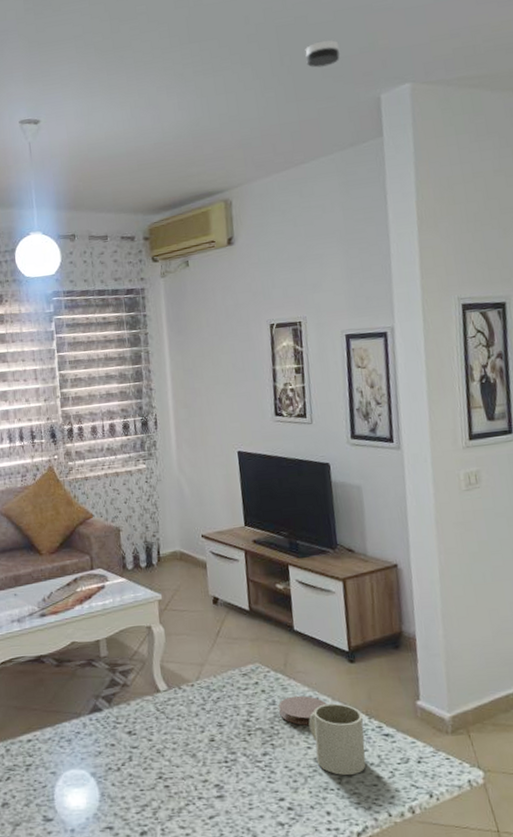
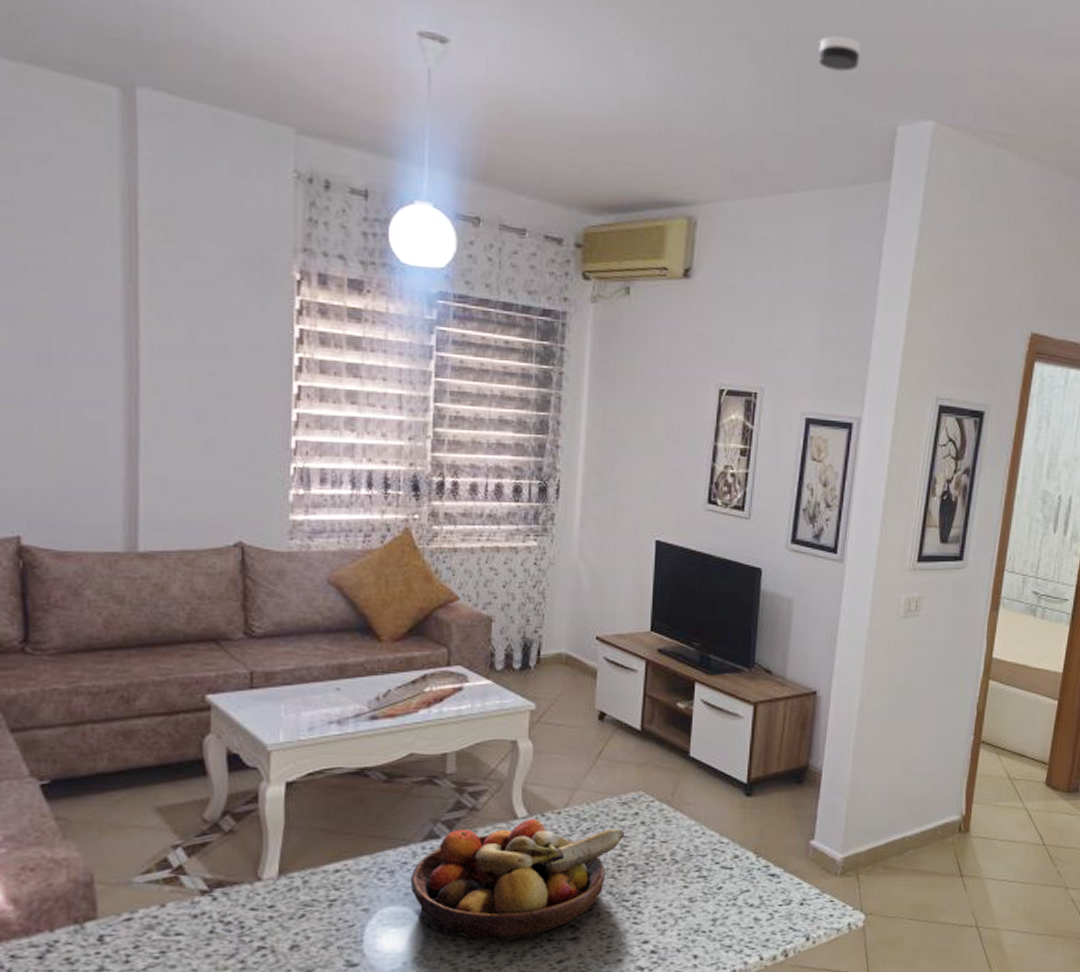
fruit bowl: none [83,691,250,799] -> present [410,818,625,941]
coaster: present [278,695,327,726] -> none [657,829,713,862]
mug: present [308,703,366,776] -> none [689,839,751,917]

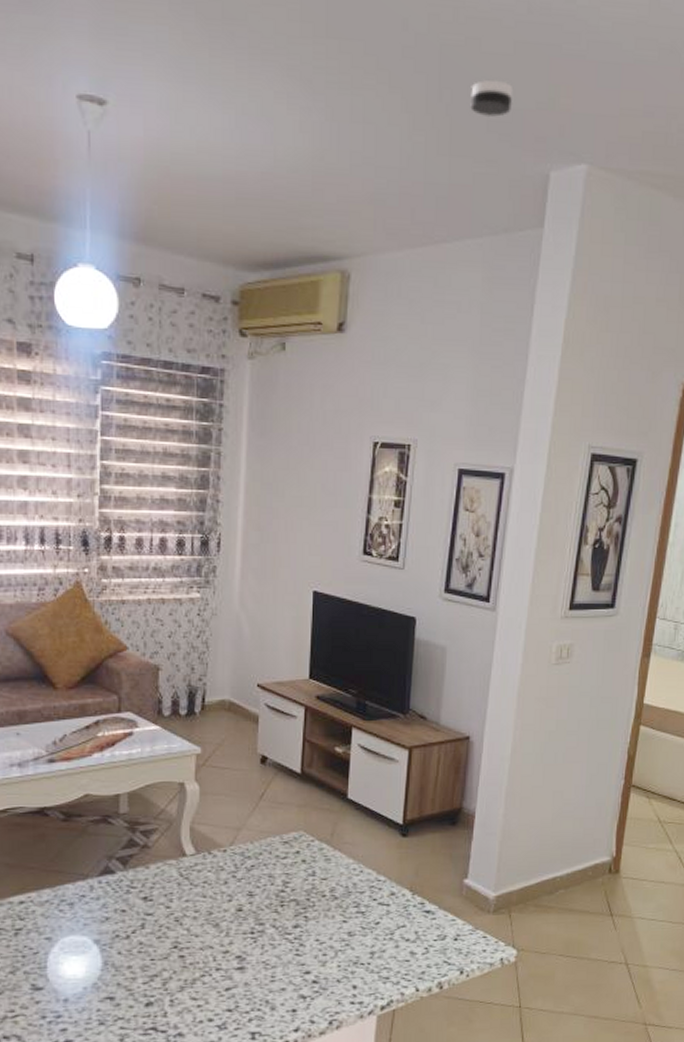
fruit bowl: present [410,818,625,941] -> none [88,856,287,969]

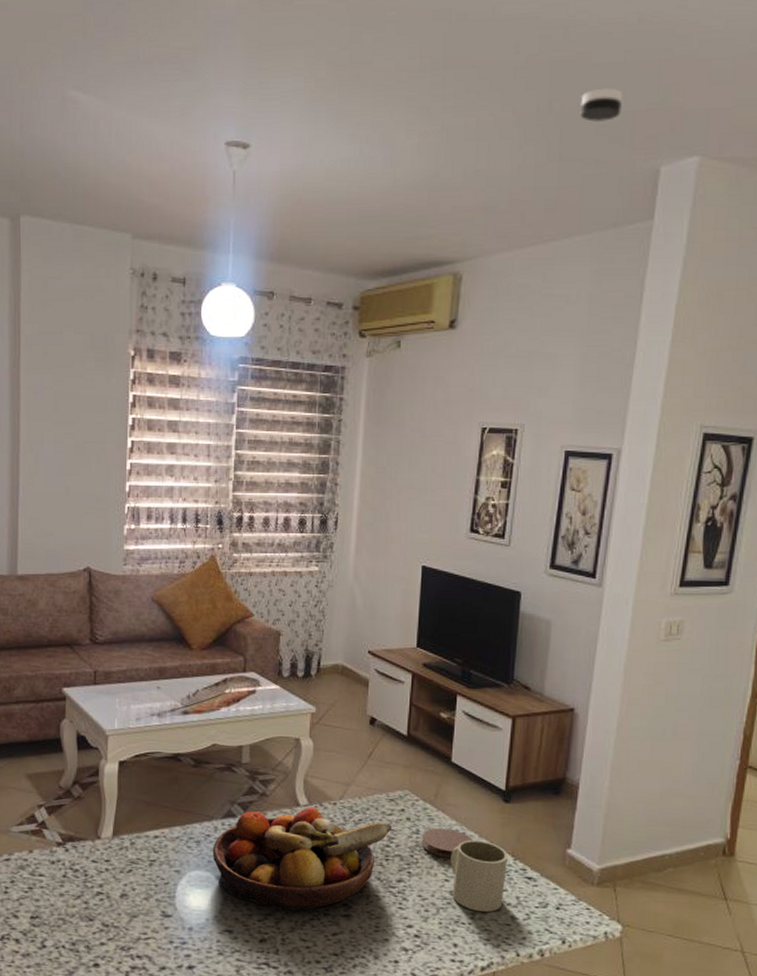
fruit bowl: none [88,856,287,969] -> present [212,807,393,911]
coaster: none [317,867,371,899] -> present [421,827,473,858]
mug: none [348,877,407,951] -> present [450,840,509,913]

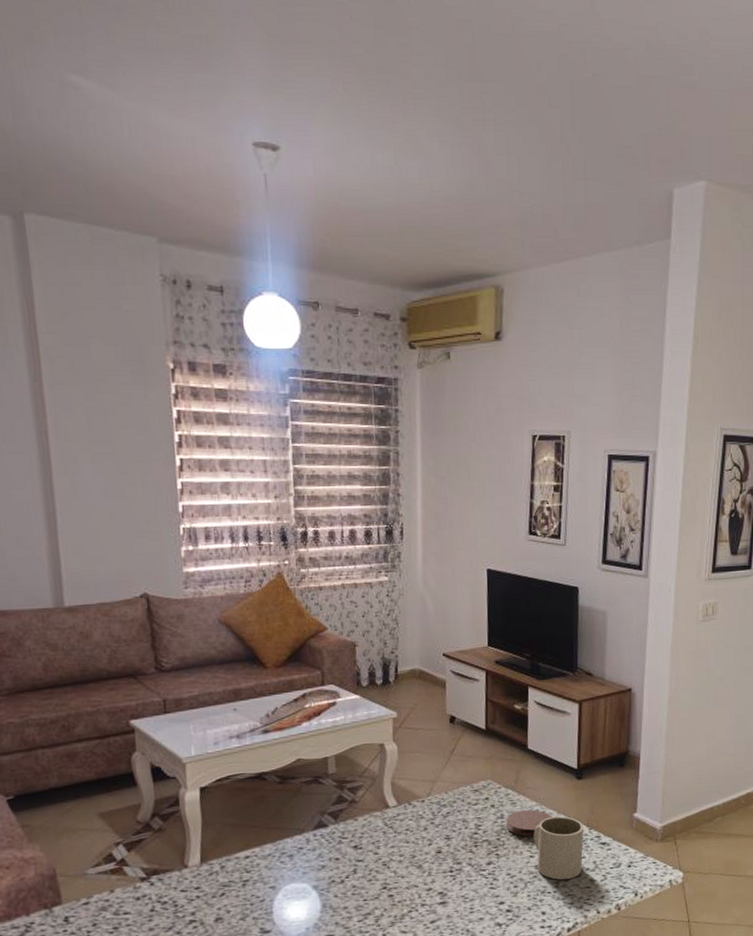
fruit bowl: present [212,807,393,911] -> none [306,807,479,907]
smoke detector: present [580,87,624,123] -> none [600,110,638,144]

